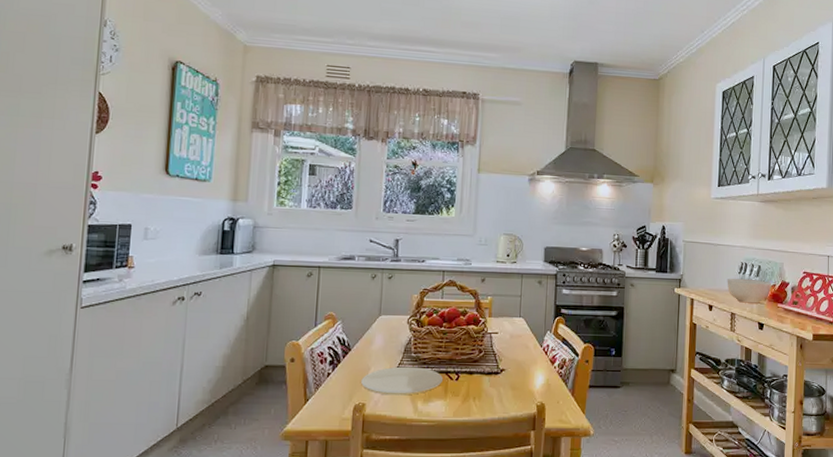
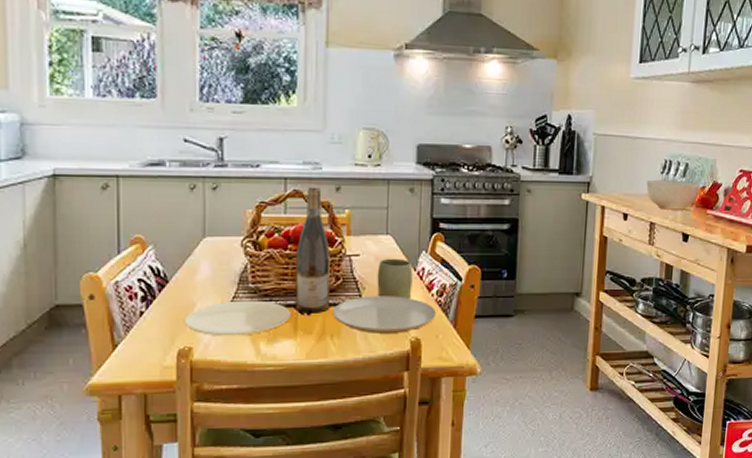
wine bottle: none [446,278,476,379] -> present [295,187,330,313]
plate: none [475,366,558,398] -> present [332,296,437,334]
mug: none [511,336,540,370] -> present [377,258,413,299]

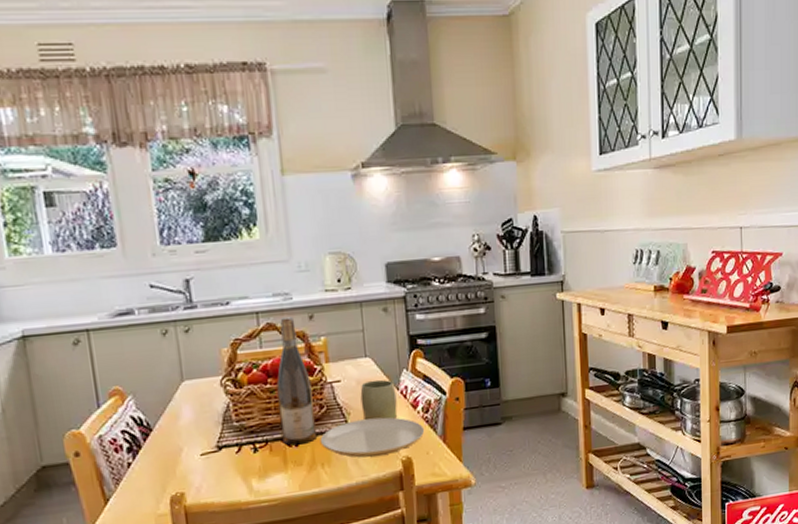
plate: present [185,300,292,336] -> none [173,437,280,479]
bowl: present [646,179,700,210] -> none [620,268,674,300]

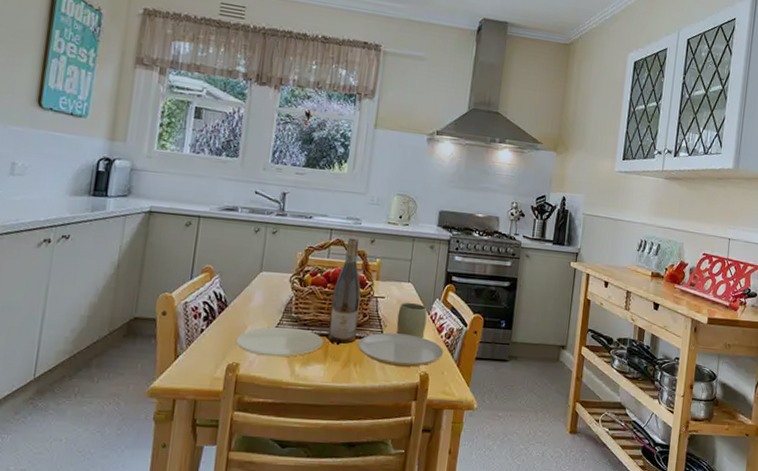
plate: none [173,437,280,479] -> present [236,326,324,357]

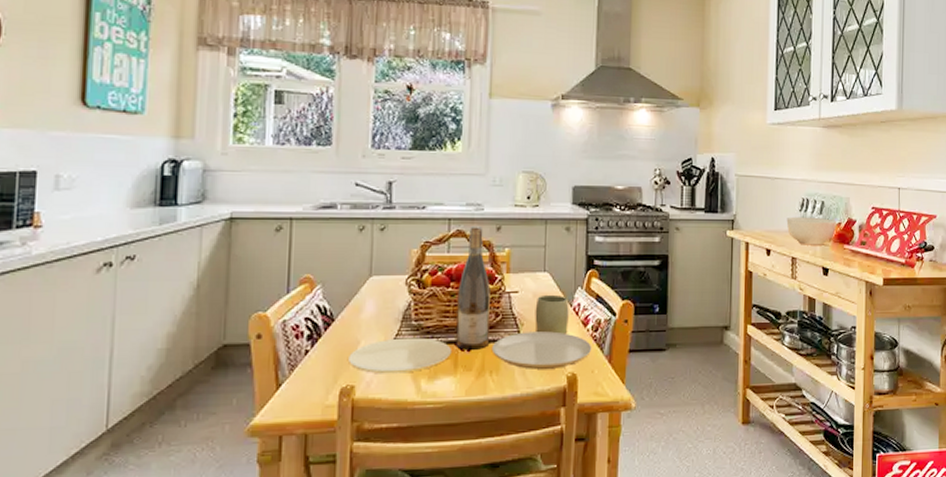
bowl: none [624,255,670,283] -> present [786,216,836,245]

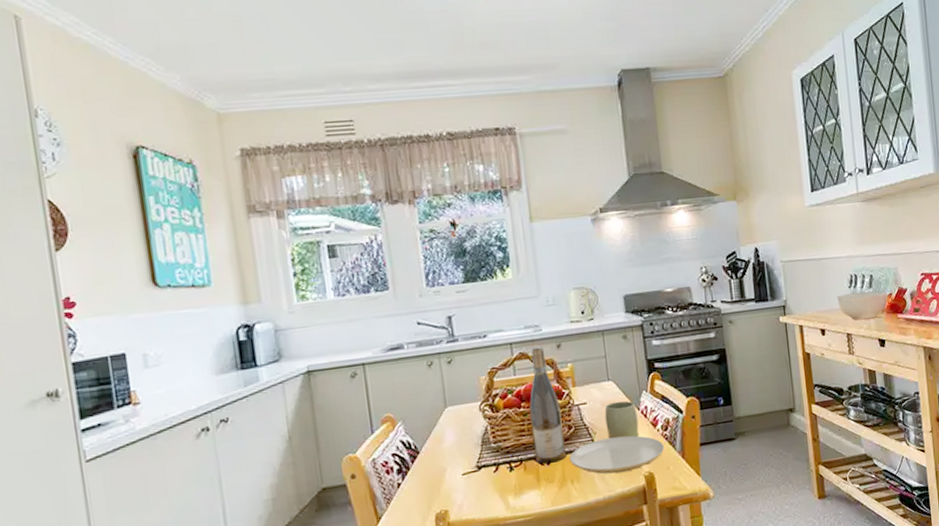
plate: present [348,337,453,374] -> none [438,457,533,497]

